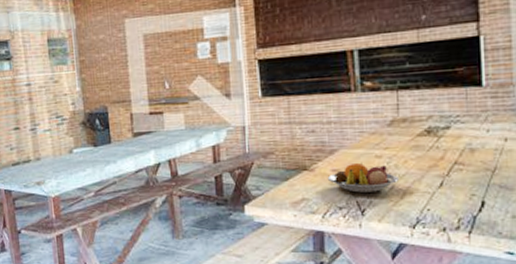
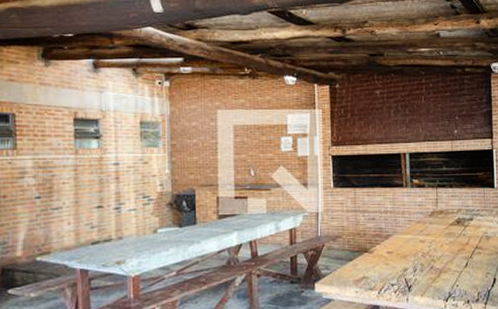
fruit bowl: present [327,162,399,193] -> none [383,246,436,272]

